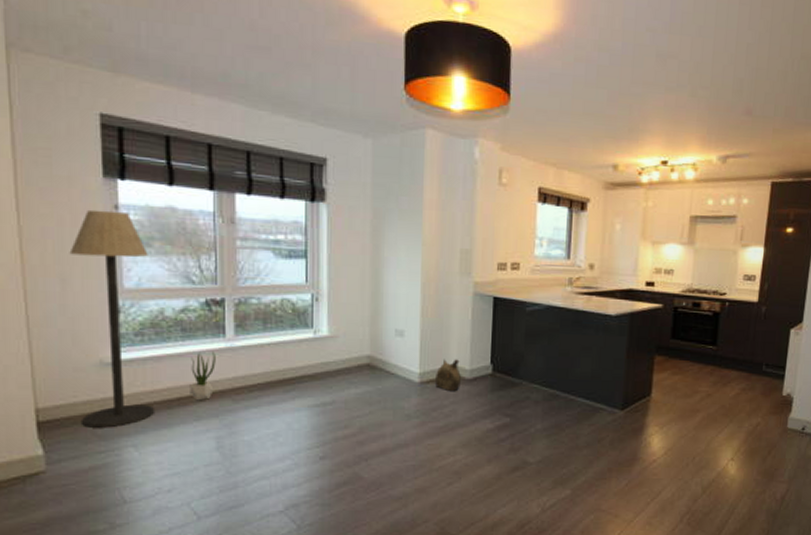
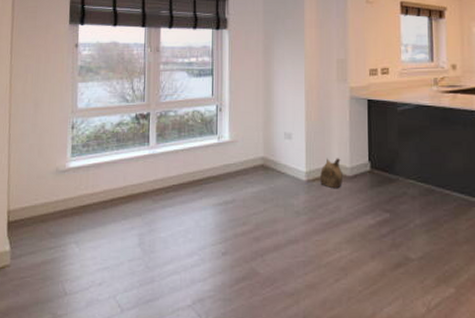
floor lamp: present [69,209,154,428] -> none [39,48,96,227]
potted plant: present [190,352,216,401] -> none [120,158,141,202]

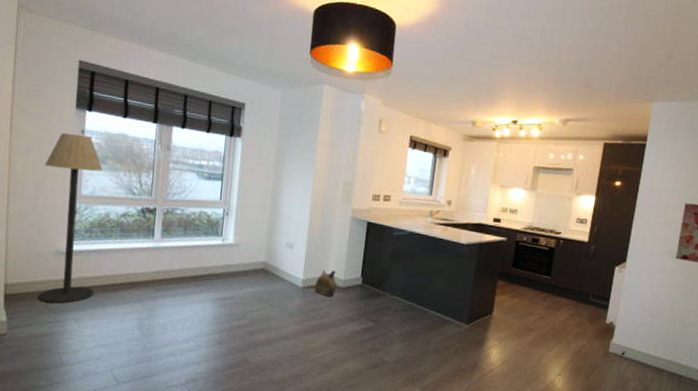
floor lamp: none [39,48,96,227] -> present [38,132,103,304]

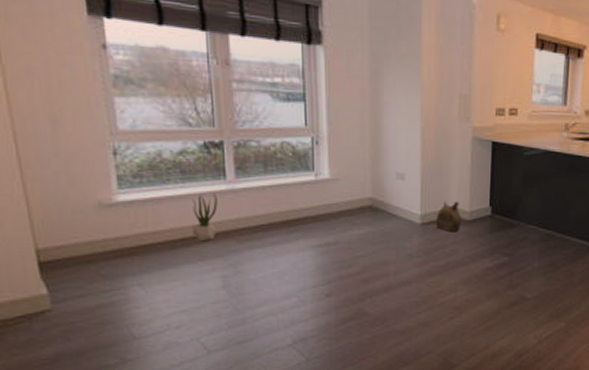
floor lamp: present [38,132,103,304] -> none [58,48,158,268]
potted plant: none [122,249,145,288] -> present [192,193,218,242]

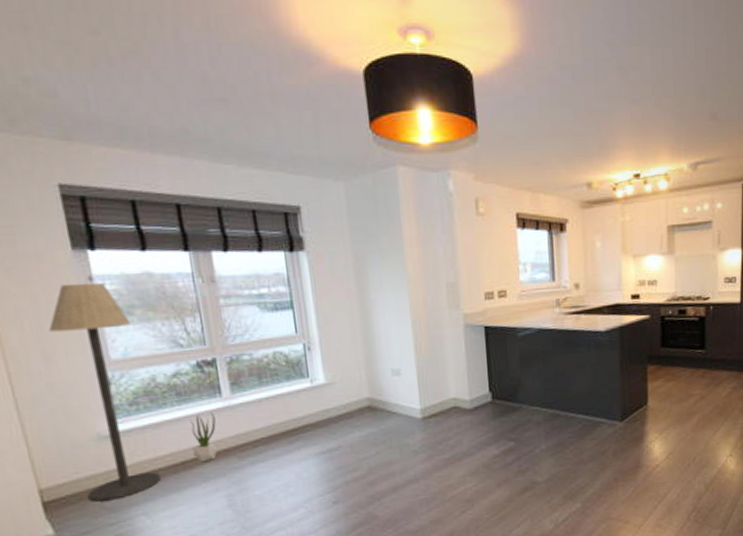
floor lamp: none [58,48,158,268] -> present [48,283,161,502]
ceramic jug: present [436,201,461,233] -> none [436,391,462,424]

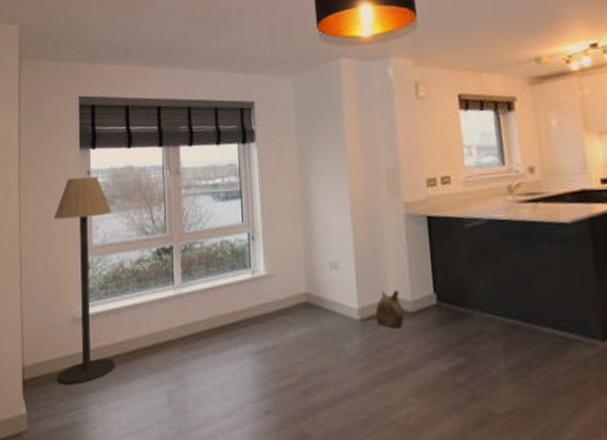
potted plant: present [190,412,218,463] -> none [144,300,166,353]
ceramic jug: none [436,391,462,424] -> present [375,290,404,329]

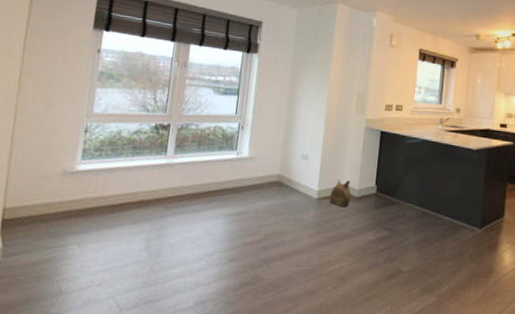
floor lamp: present [53,176,115,385] -> none [38,52,117,227]

